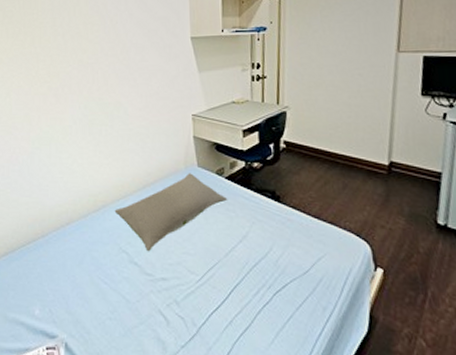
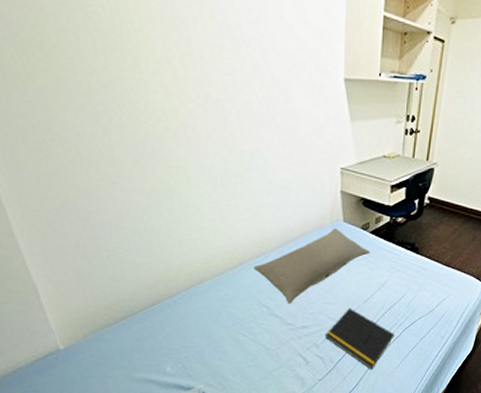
notepad: none [185,261,264,341] -> present [324,308,394,369]

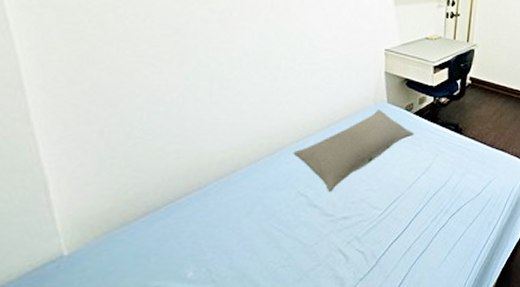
notepad: present [324,308,394,369] -> none [367,194,440,264]

